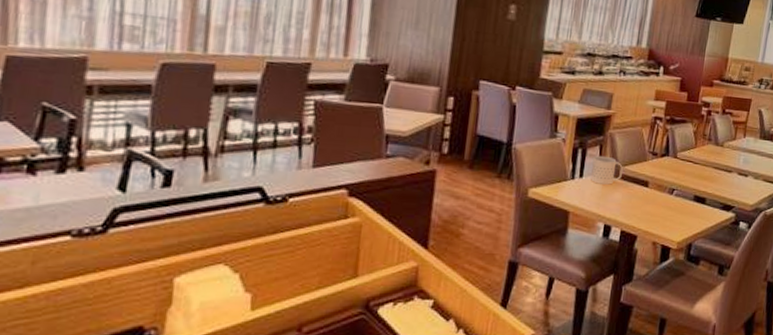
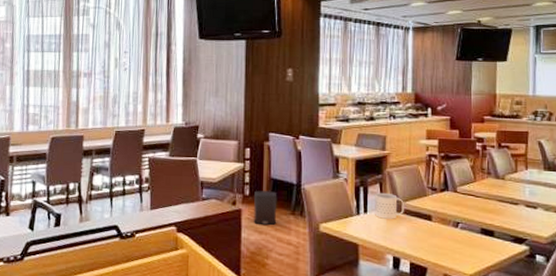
pedal bin: none [450,148,481,189] -> present [253,190,276,225]

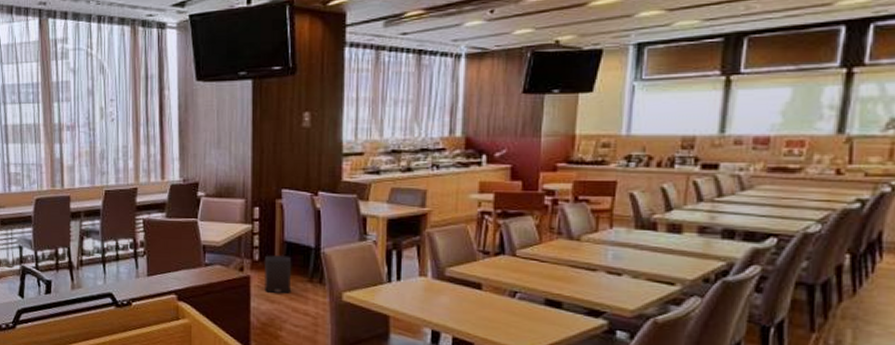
mug: present [375,192,404,220] -> none [410,256,447,289]

